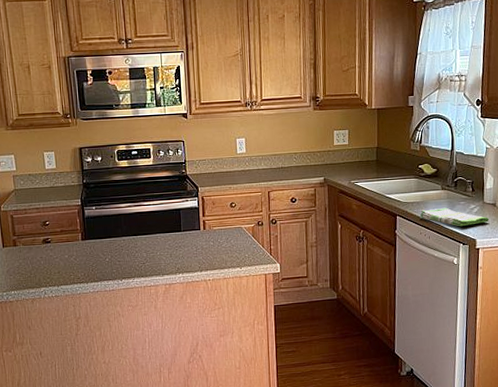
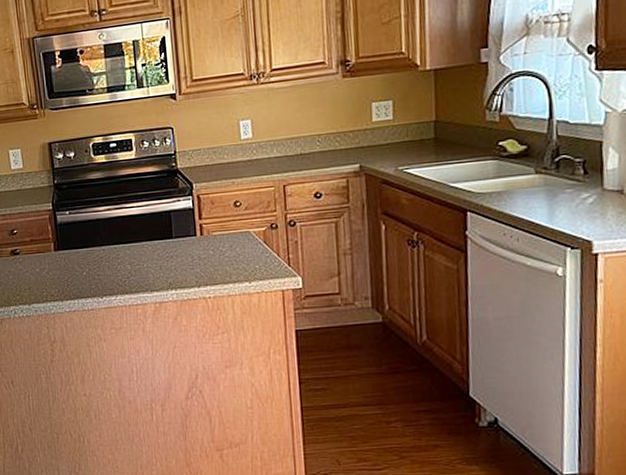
dish towel: present [419,207,489,227] -> none [502,198,613,224]

